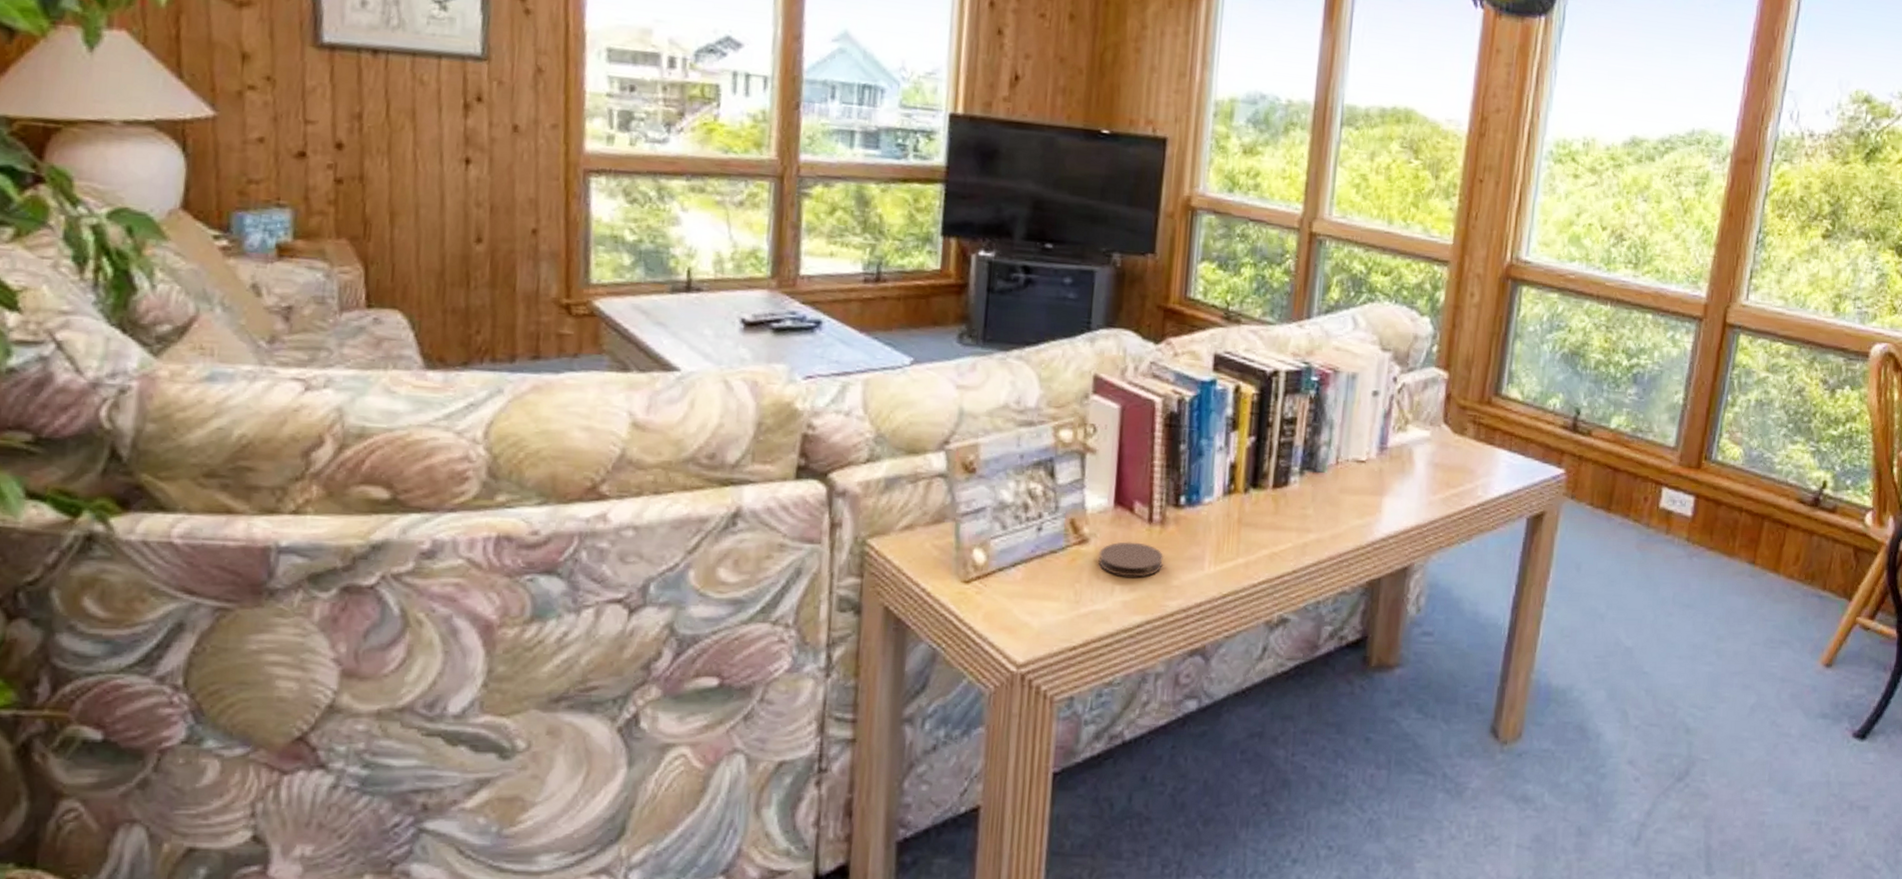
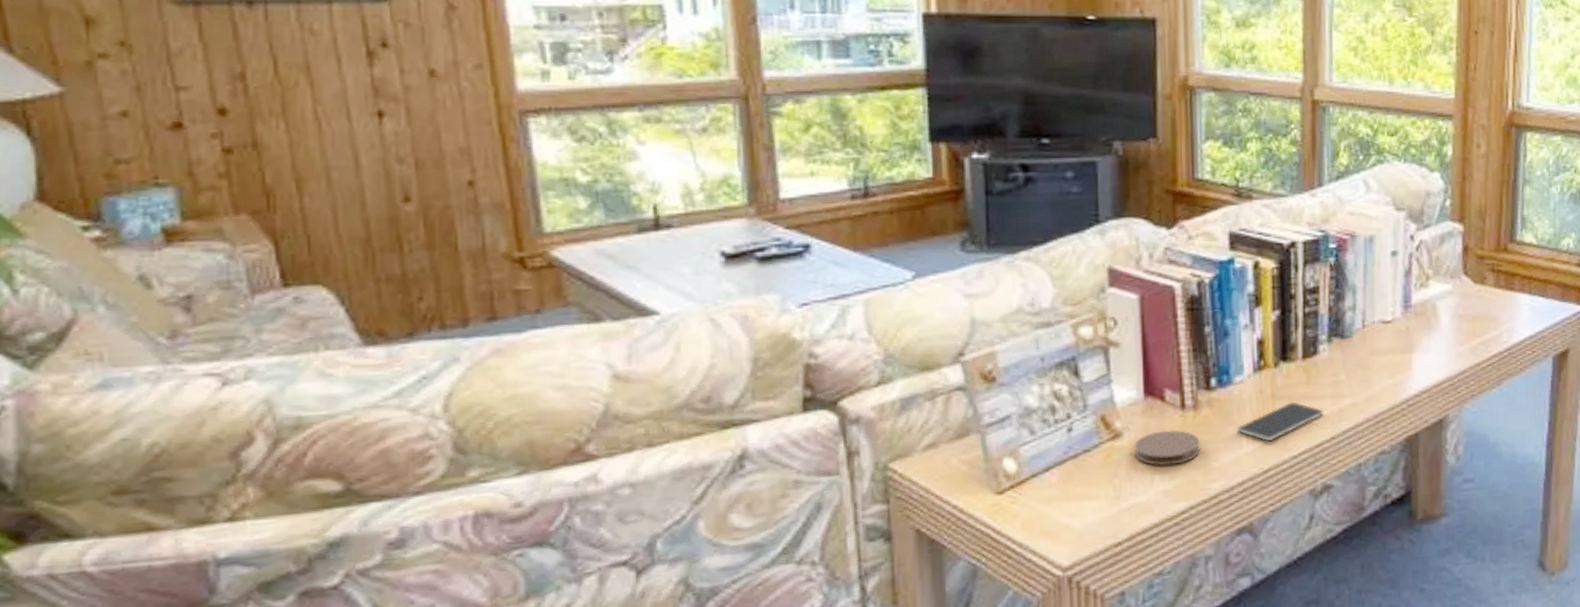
smartphone: none [1201,529,1289,567] -> present [1237,401,1324,442]

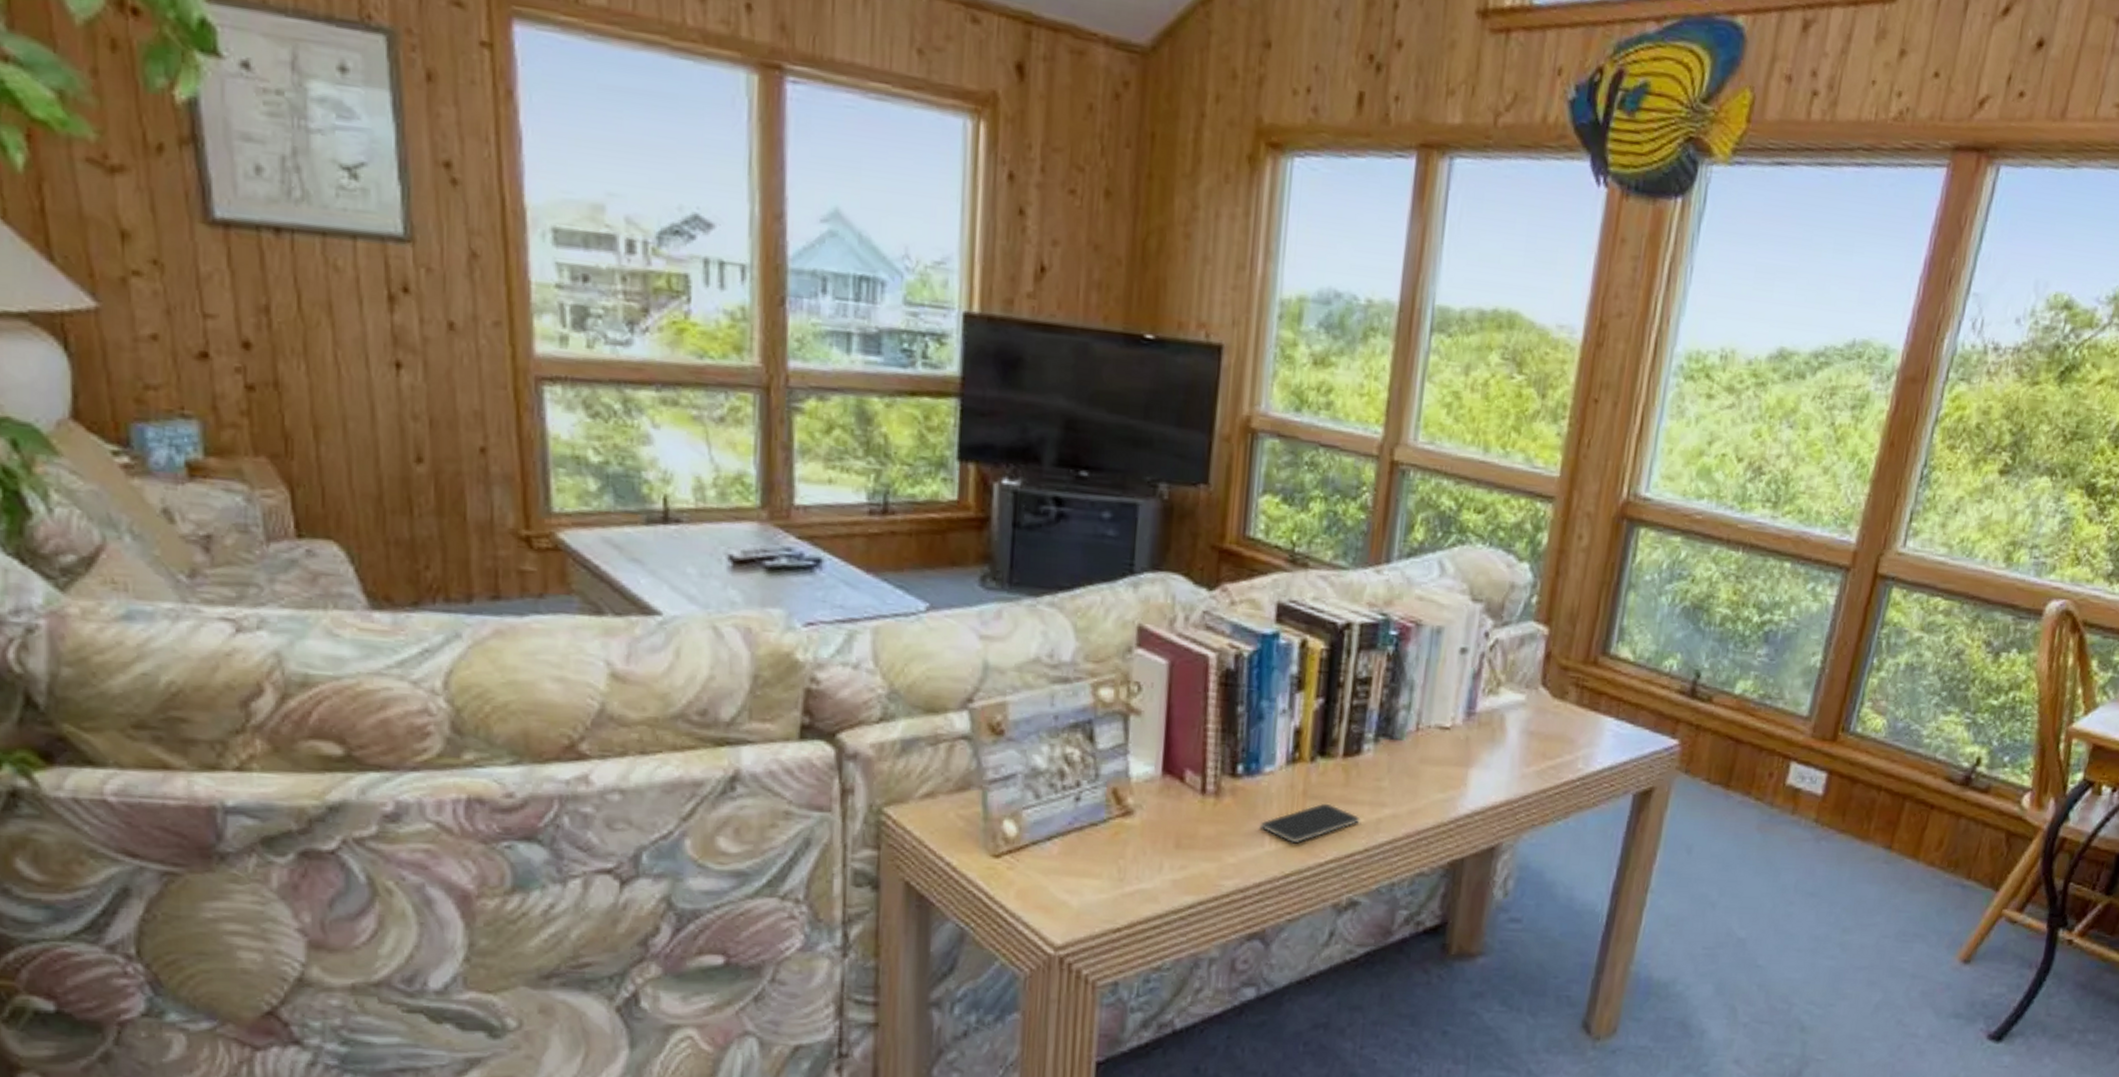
coaster: present [1134,430,1201,466] -> none [1145,814,1219,854]

